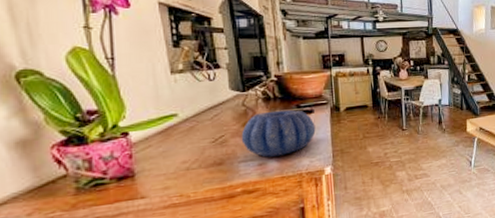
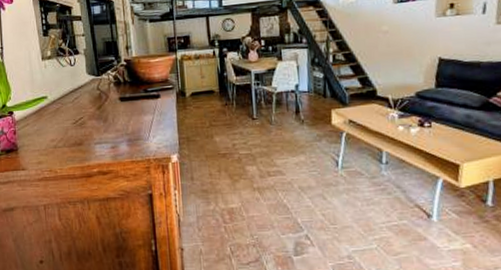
decorative bowl: present [241,110,316,158] -> none [96,94,162,141]

